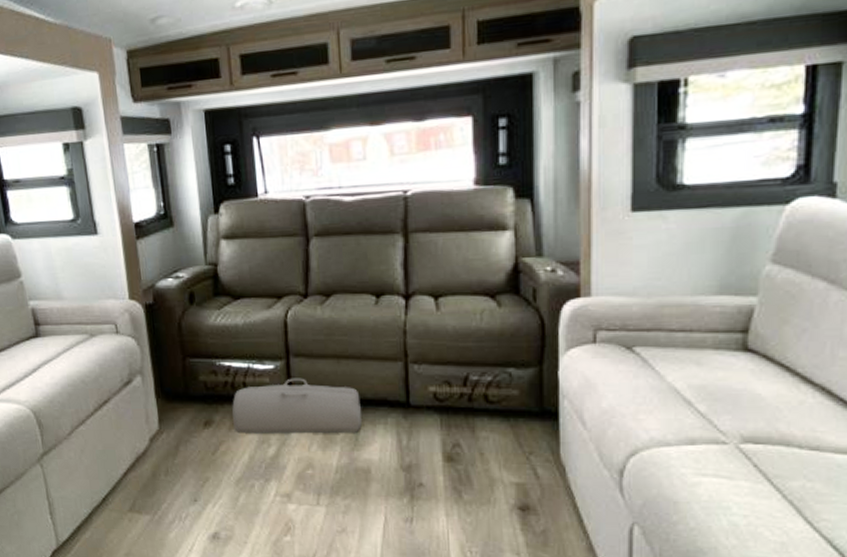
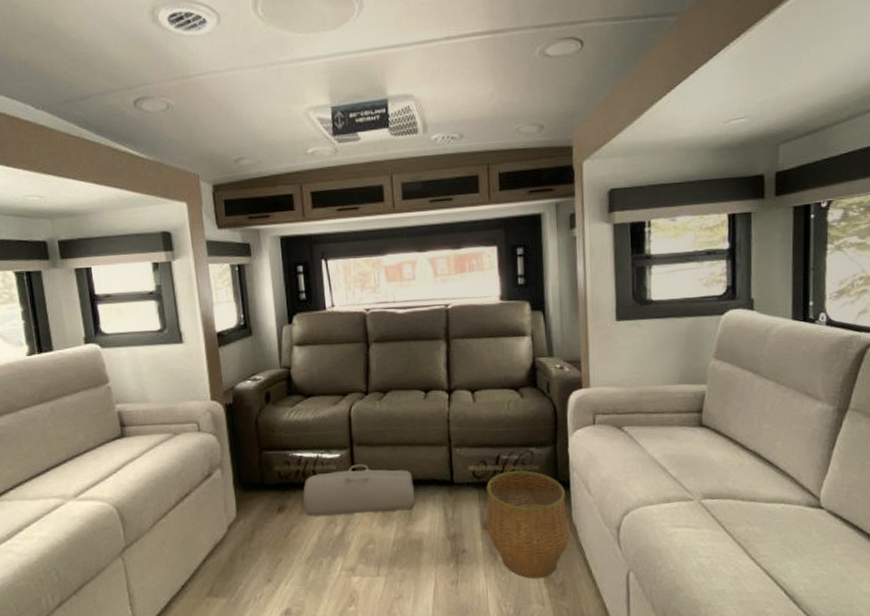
basket: none [447,390,557,523] -> present [485,466,571,579]

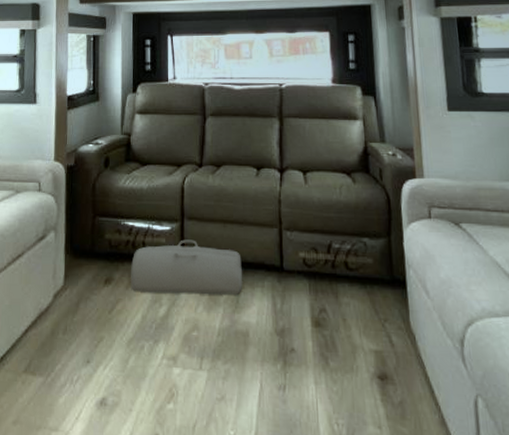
basket: present [485,466,571,579] -> none [315,257,409,393]

